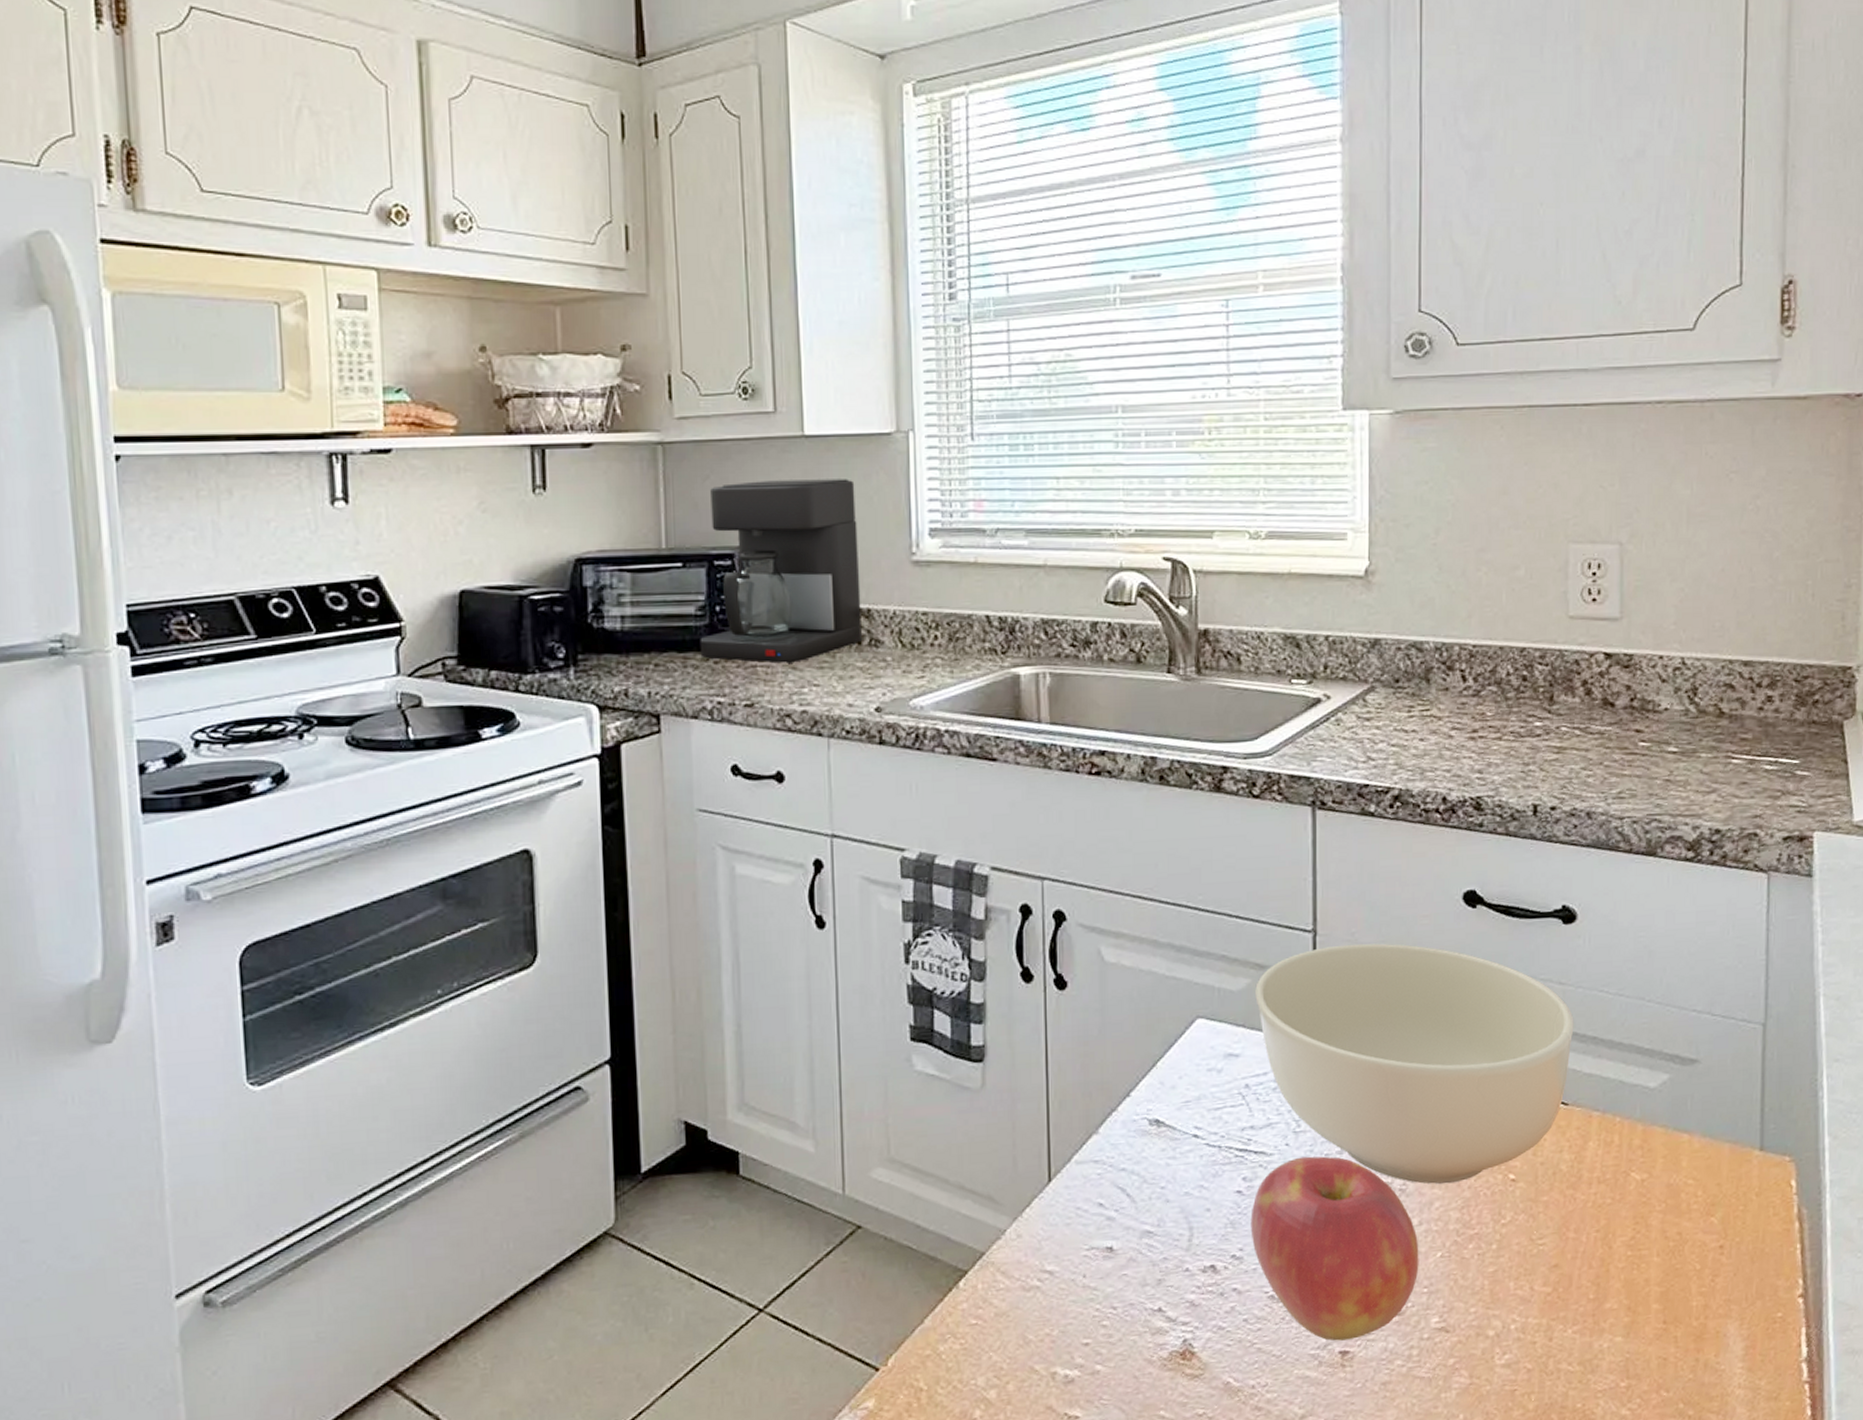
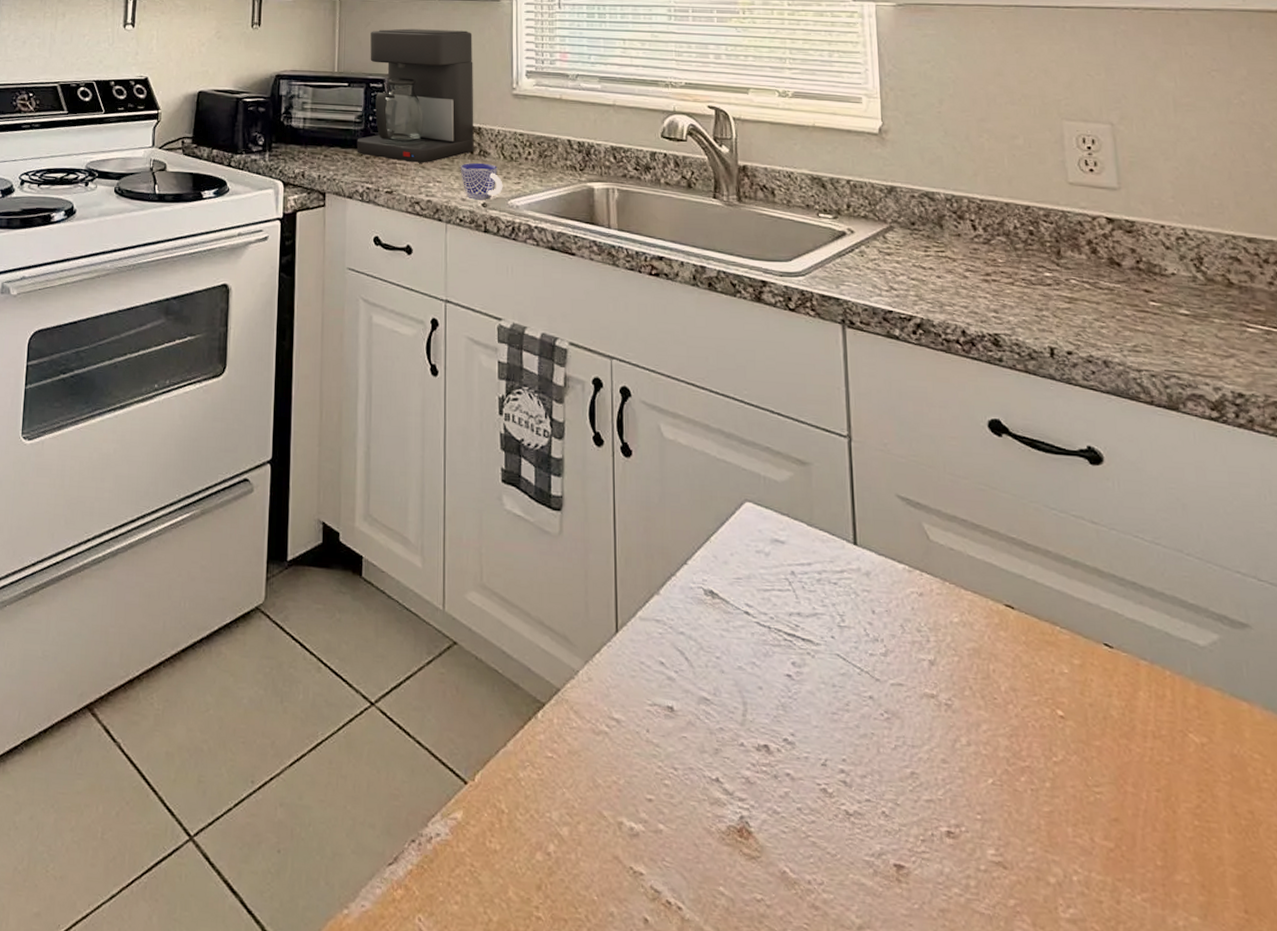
cup: none [844,656,903,703] -> present [460,163,503,199]
apple: present [1250,1156,1419,1341] -> none [800,652,971,854]
bowl: present [1255,943,1574,1184] -> none [797,453,1111,708]

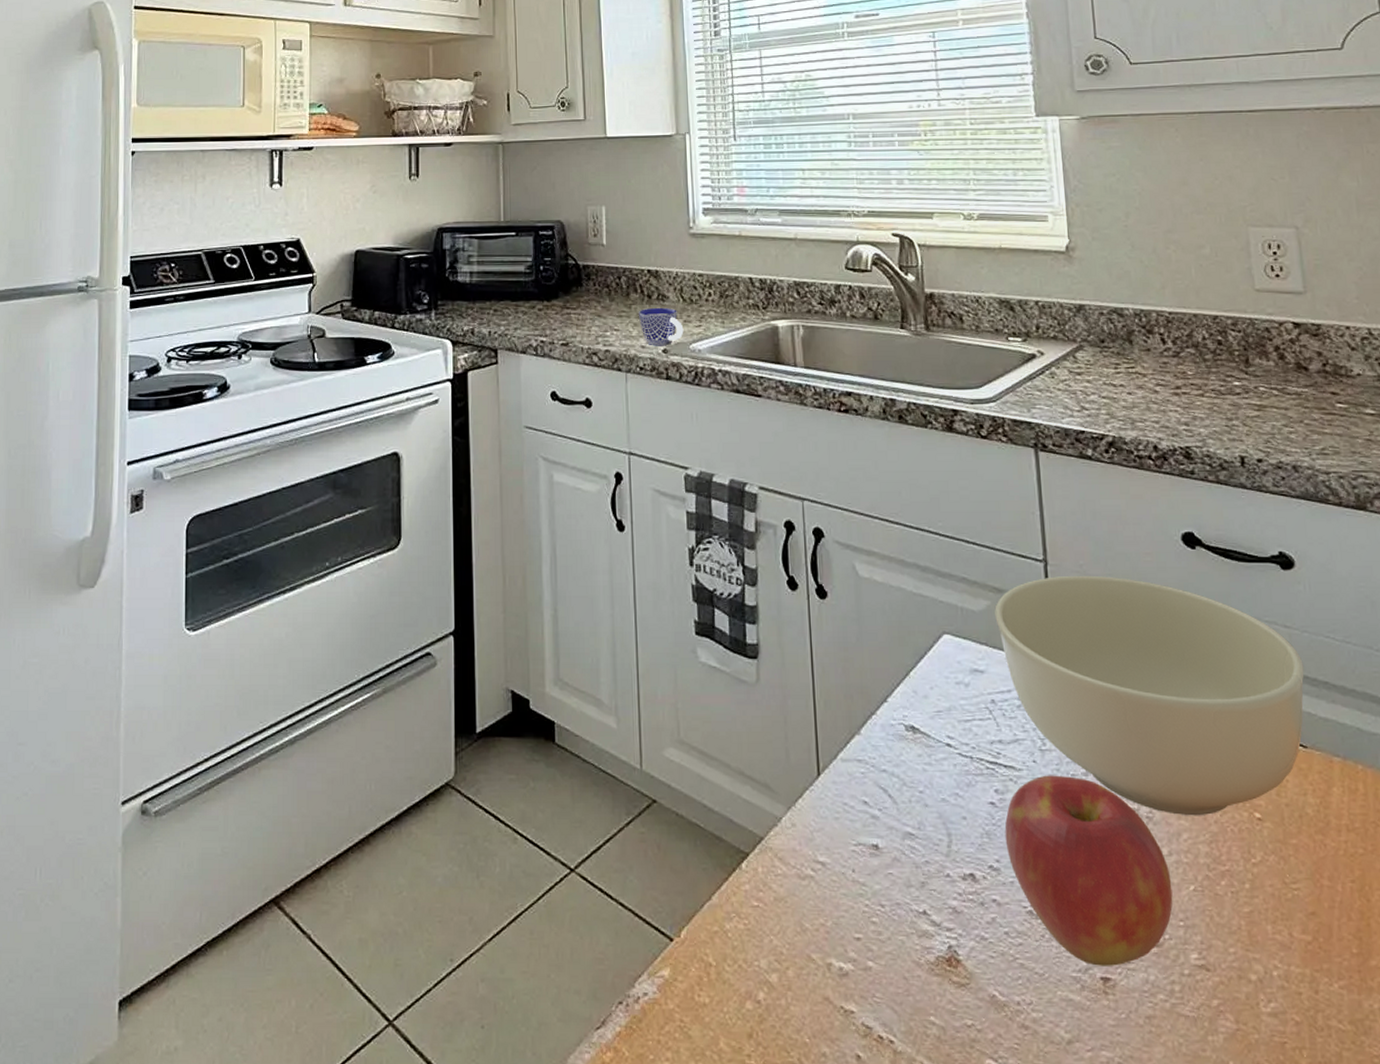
coffee maker: present [357,28,474,163] -> none [528,170,651,312]
bowl: none [797,453,1111,708] -> present [994,575,1304,815]
apple: none [800,652,971,854] -> present [1004,775,1173,966]

